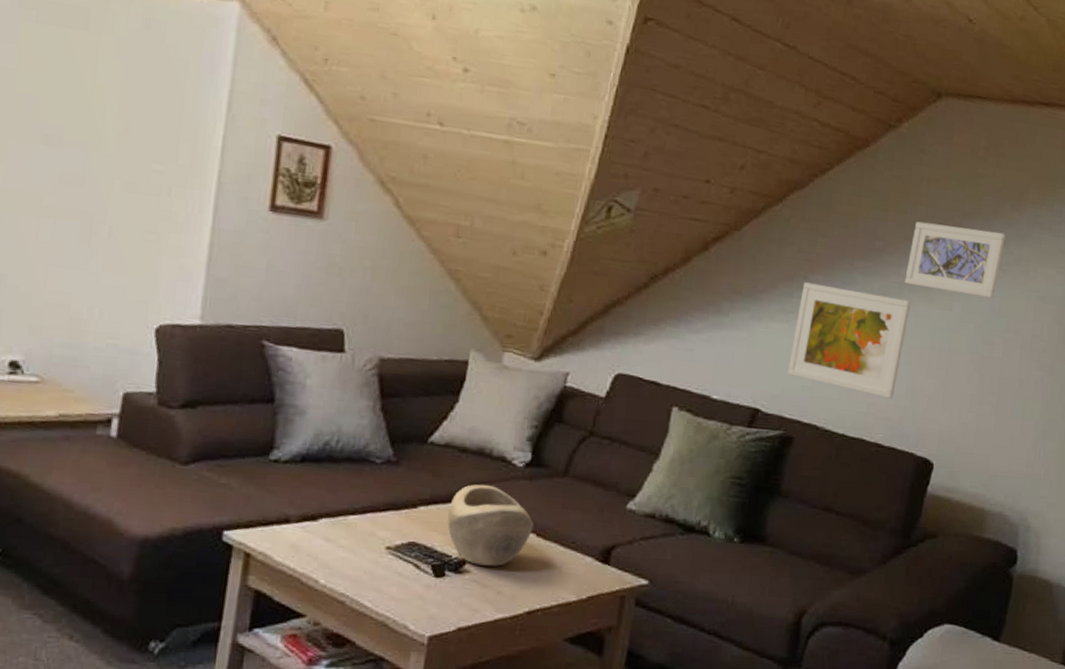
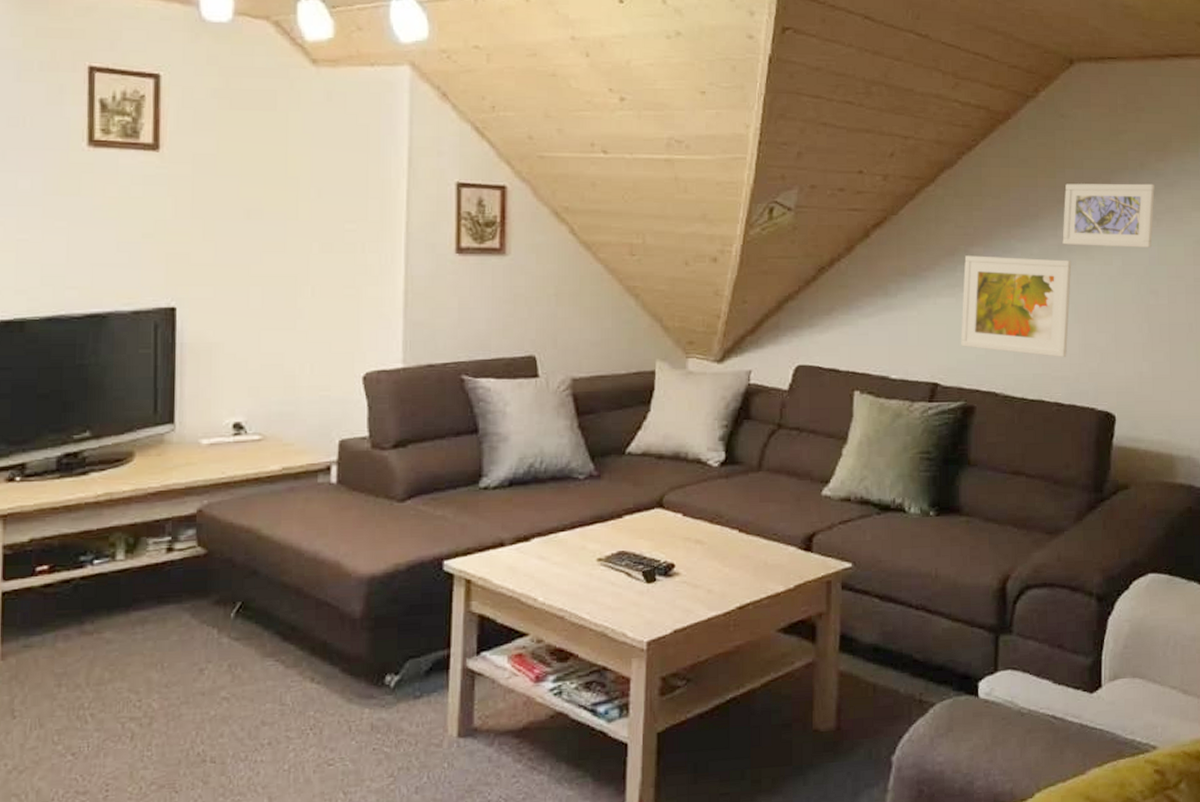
decorative bowl: present [447,484,534,567] -> none [652,487,735,567]

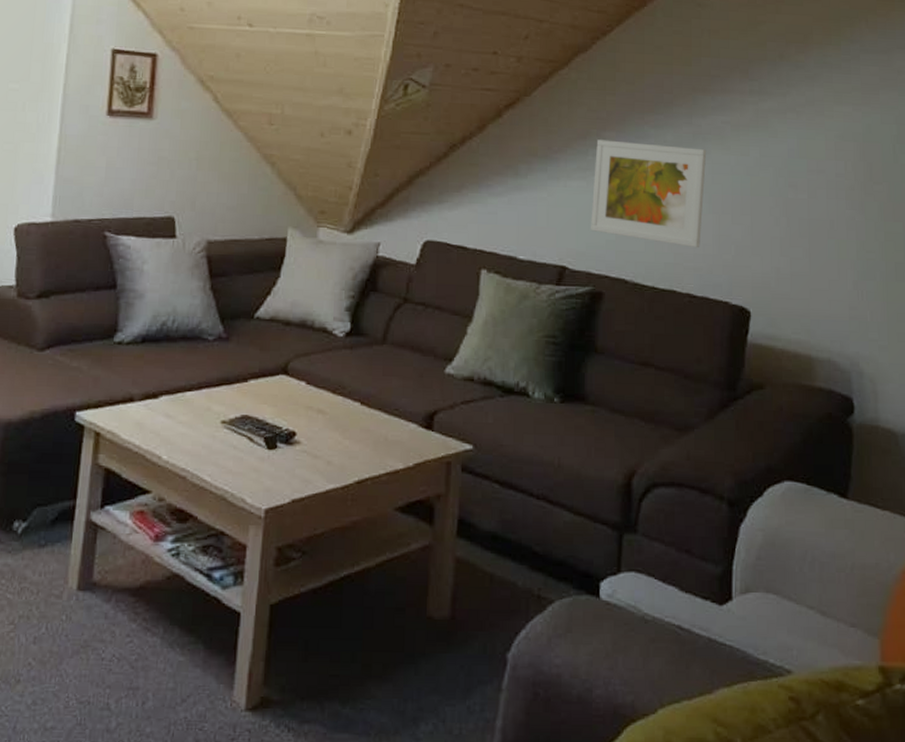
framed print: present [1062,183,1155,248] -> none [697,72,795,140]

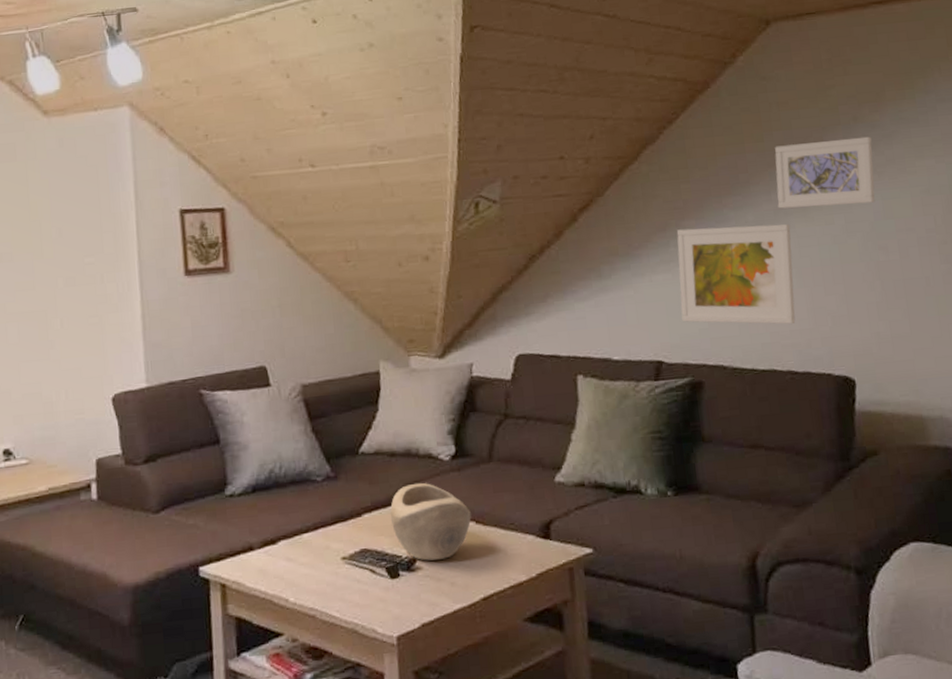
decorative bowl: none [276,355,357,436] -> present [390,482,472,561]
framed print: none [697,72,795,140] -> present [774,136,875,209]

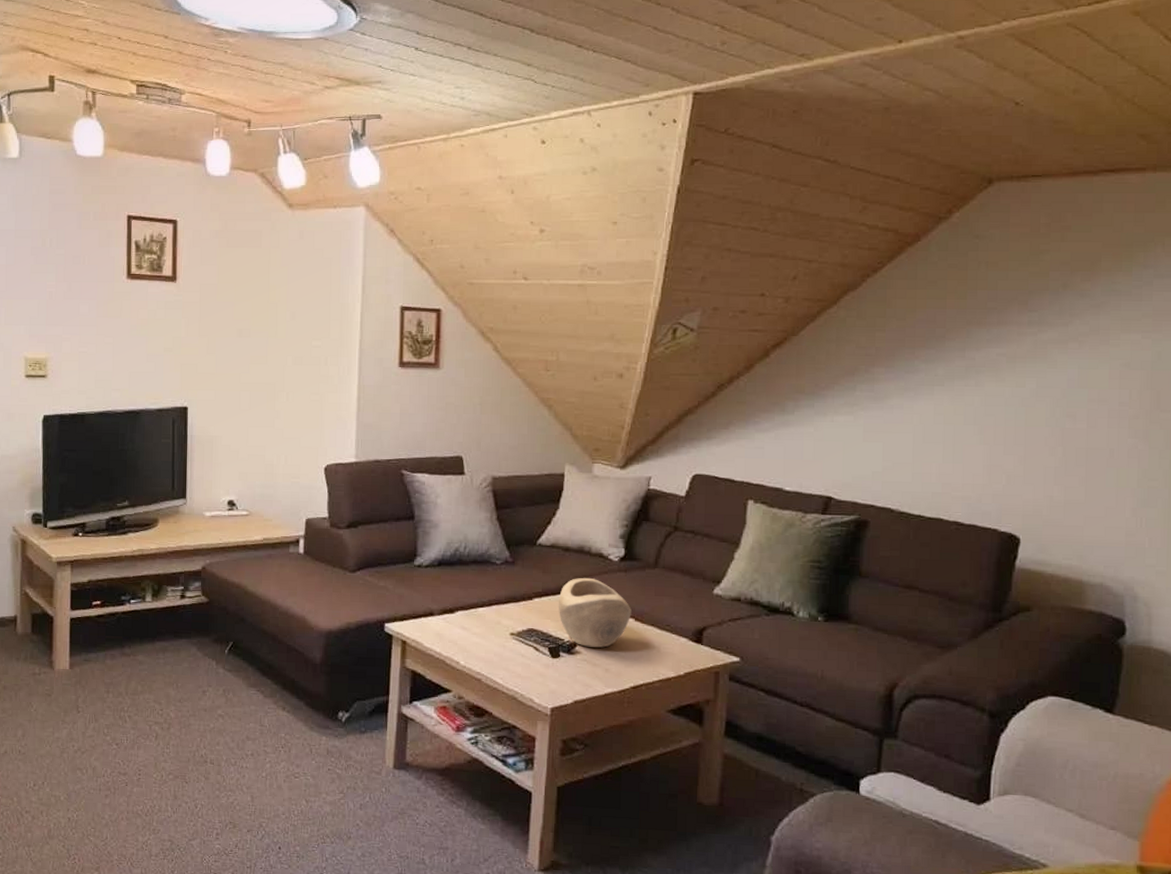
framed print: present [676,224,796,325] -> none [857,375,980,478]
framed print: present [774,136,875,209] -> none [970,304,1078,370]

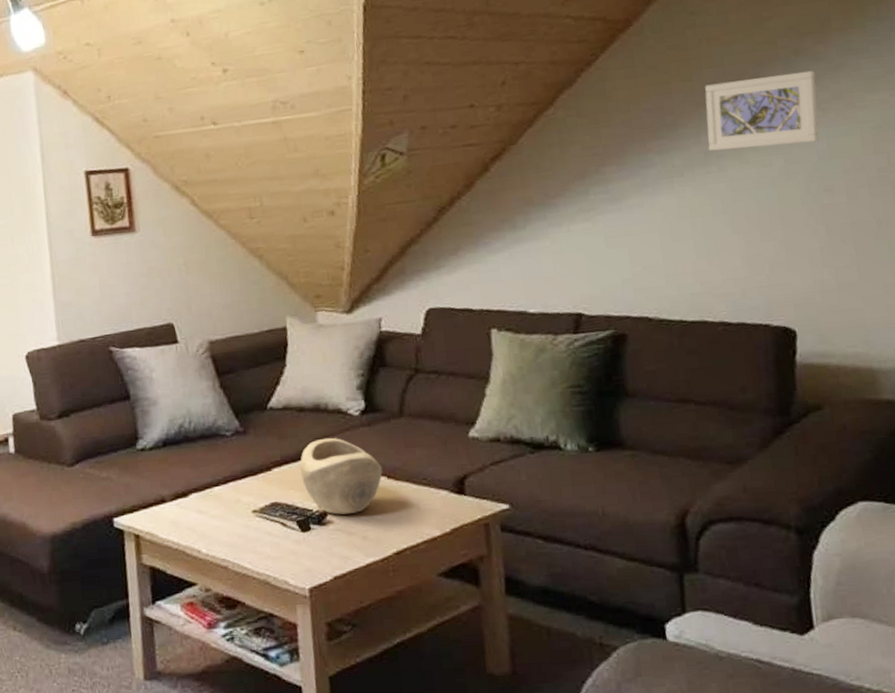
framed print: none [970,304,1078,370] -> present [704,70,819,152]

